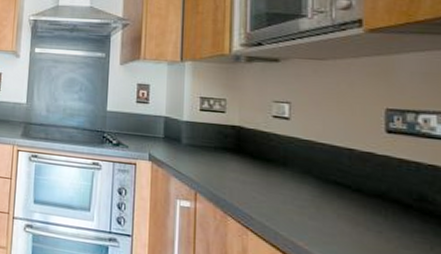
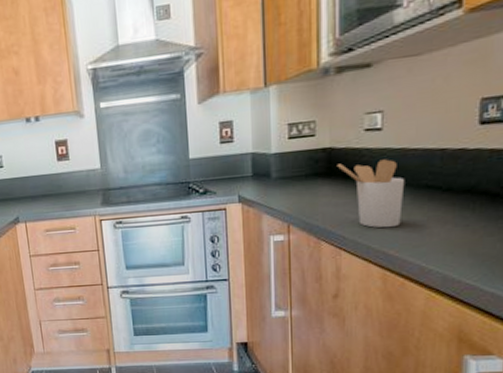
utensil holder: none [245,143,313,218] -> present [337,159,405,228]

